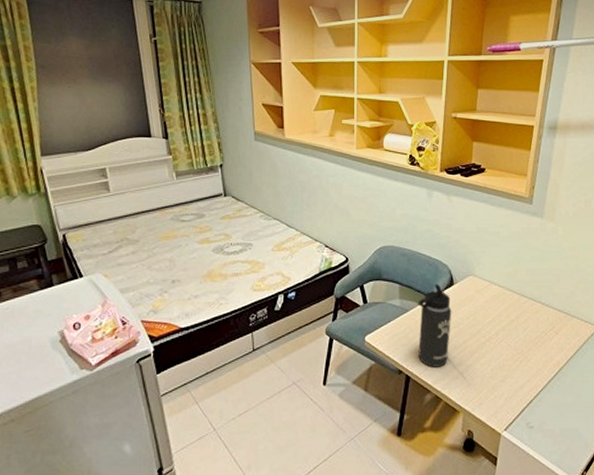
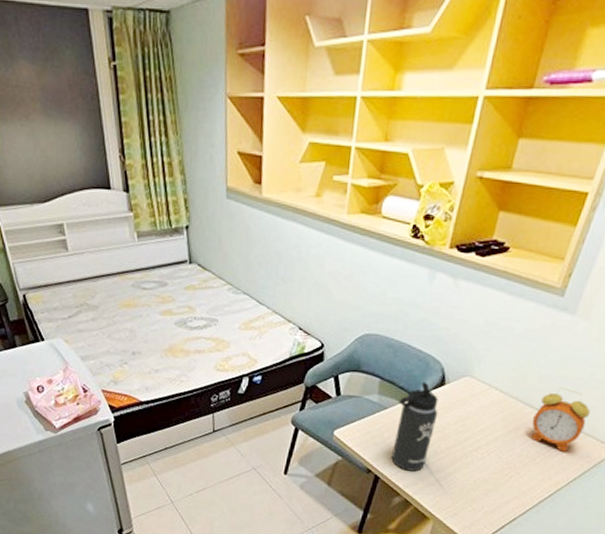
alarm clock: none [529,277,571,334] -> present [531,387,590,452]

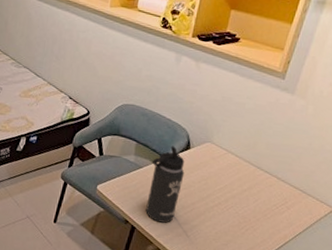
alarm clock: present [531,387,590,452] -> none [263,153,310,209]

